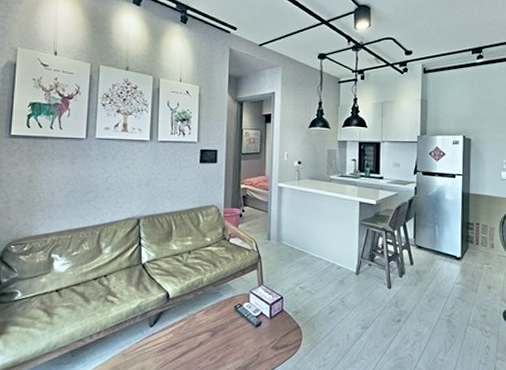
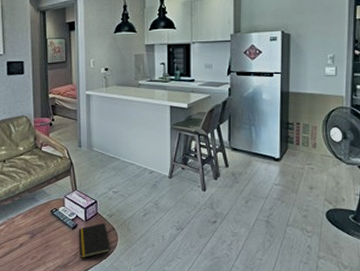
notepad: none [262,320,294,360] -> present [78,222,110,259]

